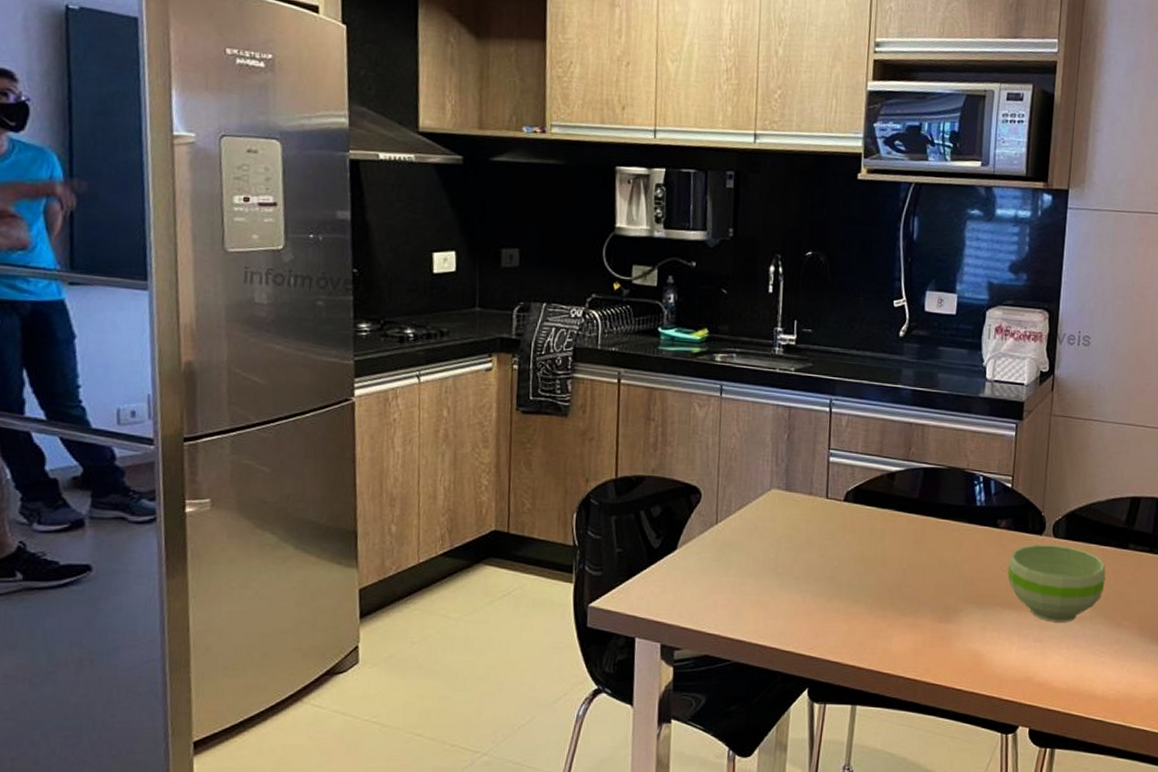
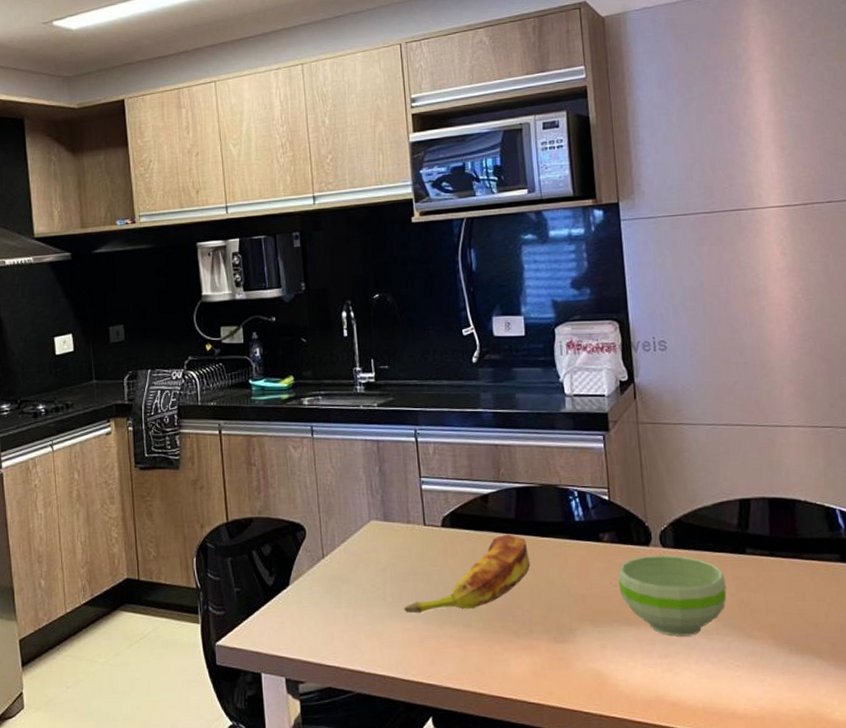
banana: none [794,513,927,586] -> present [404,534,531,614]

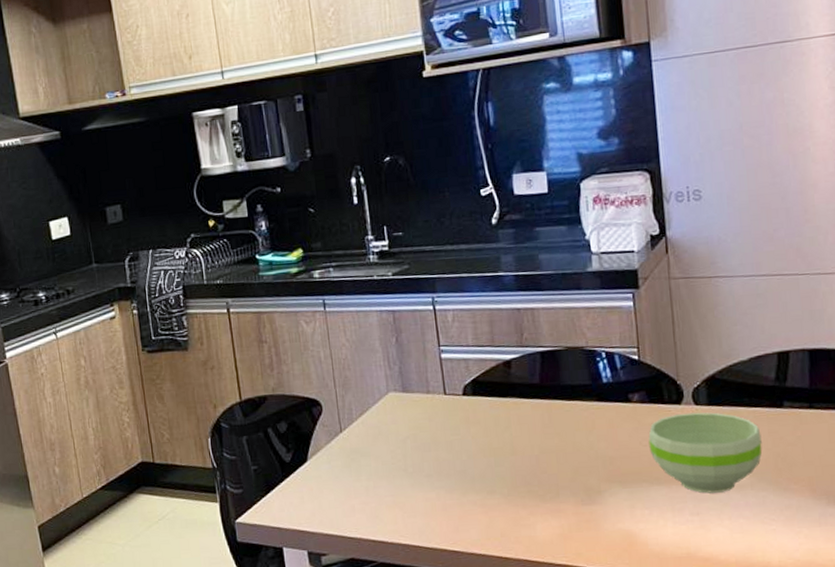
banana: present [404,534,531,614] -> none [426,399,556,483]

